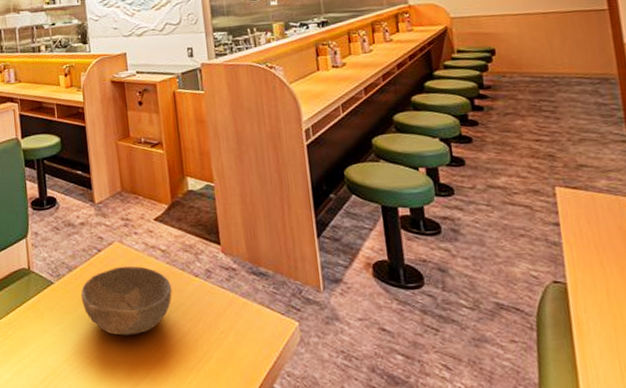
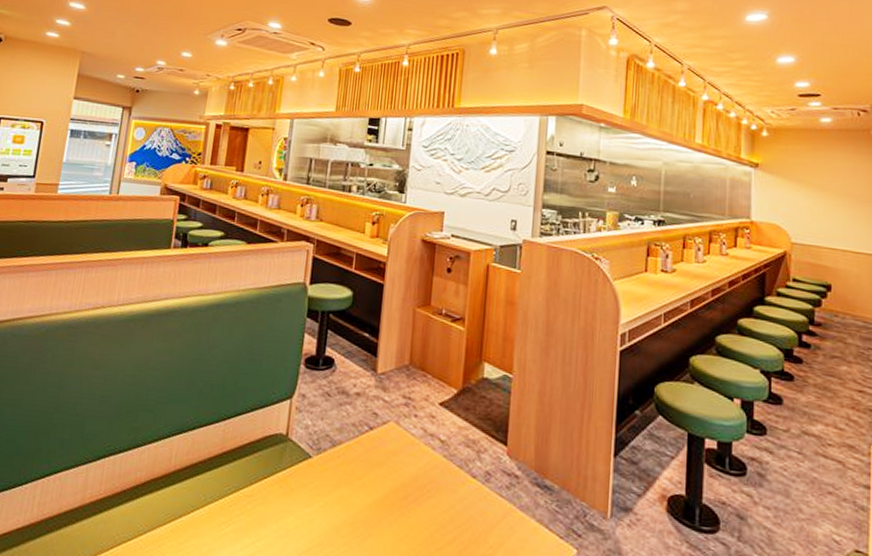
bowl: present [80,266,172,336] -> none [339,450,444,534]

